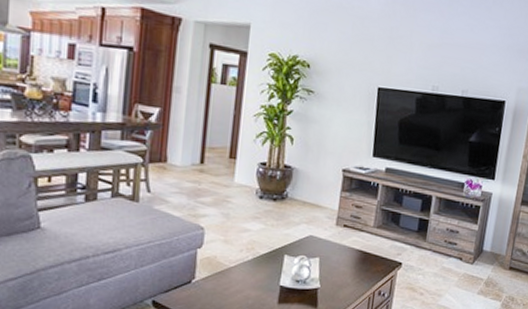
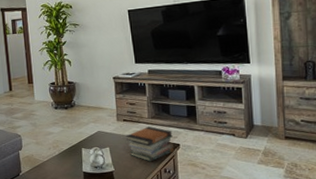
book stack: none [342,237,398,281] -> present [126,126,174,162]

